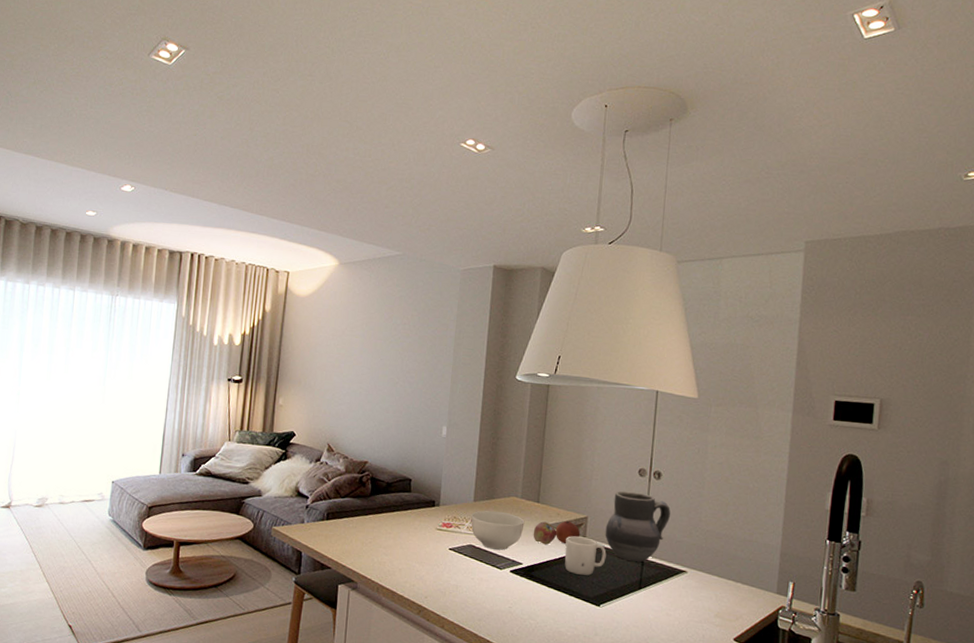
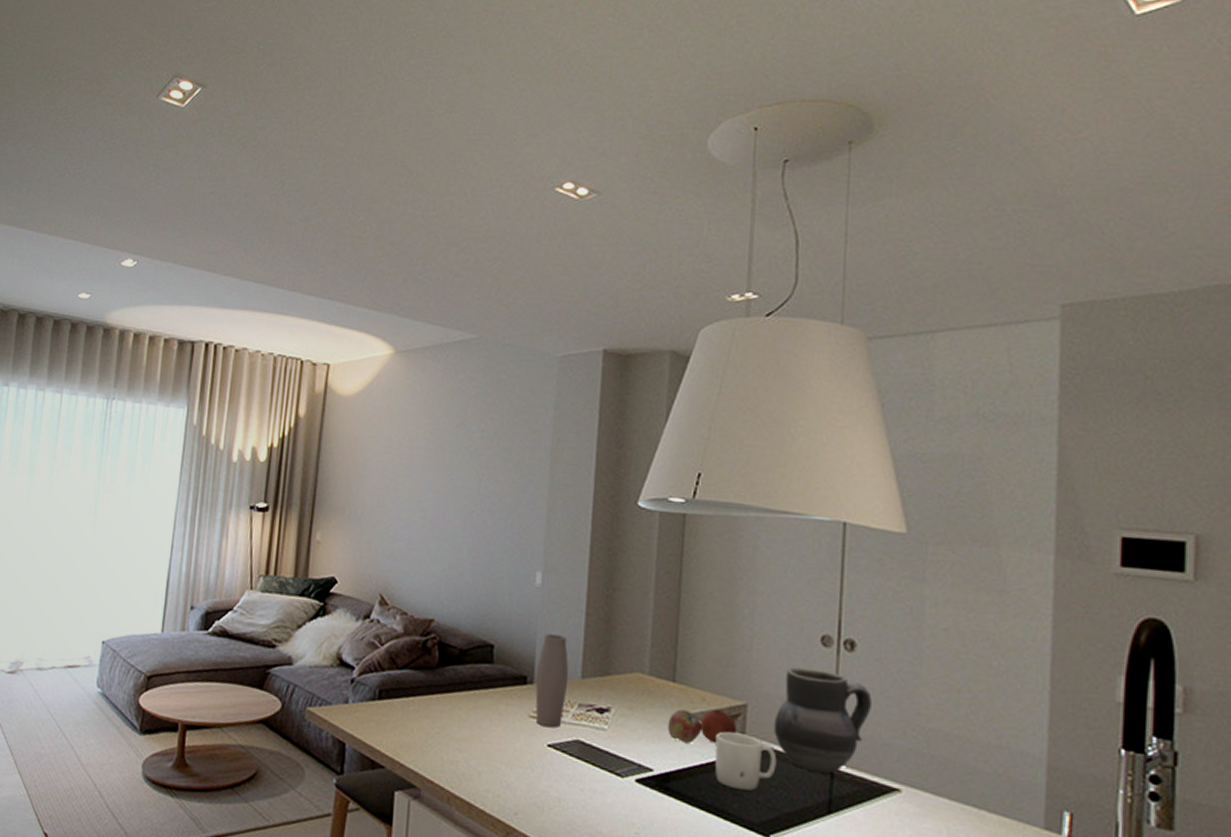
vase: none [441,471,465,537] -> present [535,634,569,728]
bowl: present [470,510,525,550] -> none [577,691,655,749]

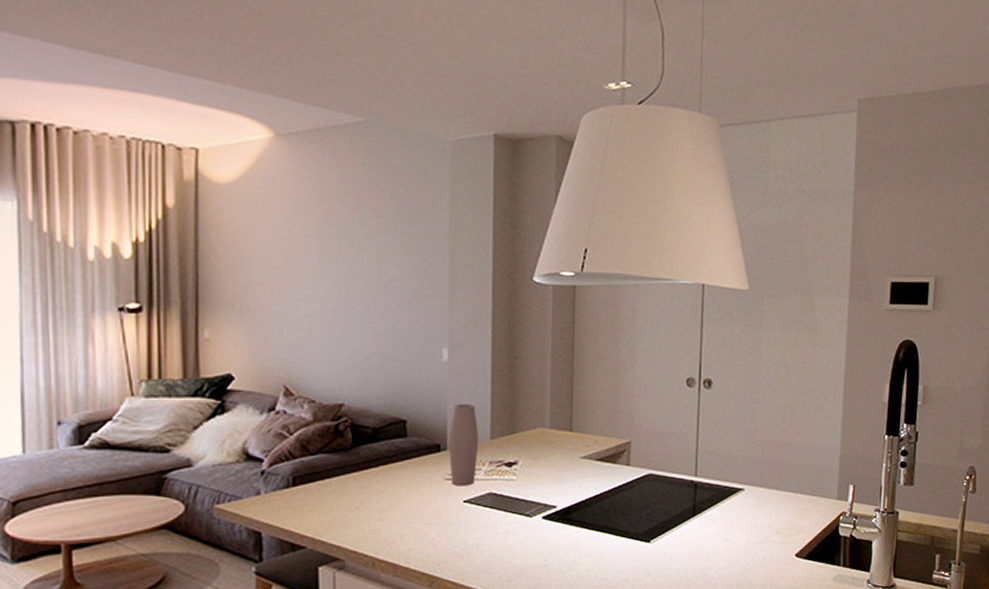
fruit: present [667,709,703,744] -> none [567,453,596,480]
fruit: present [700,708,737,744] -> none [593,448,623,477]
mug: present [714,731,777,791] -> none [606,465,655,510]
ceramic jug: present [773,667,872,773] -> none [652,406,724,486]

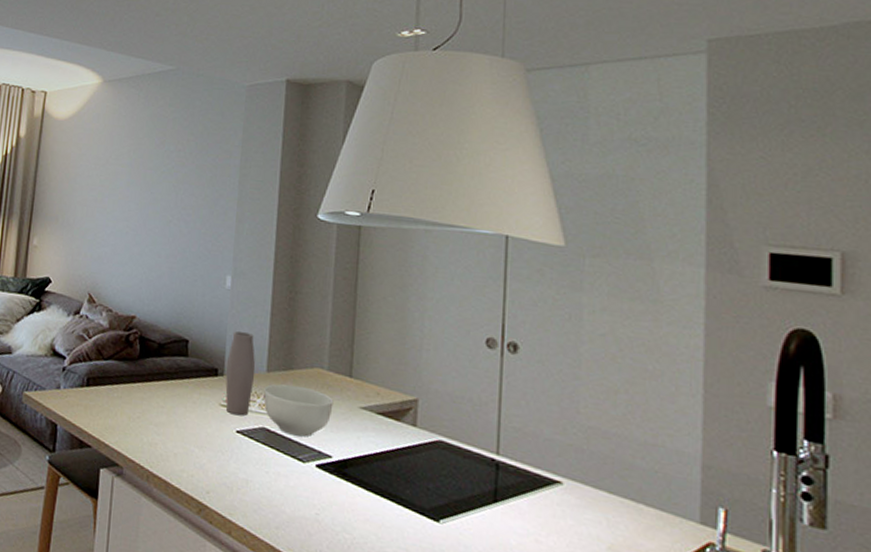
bowl: none [488,447,556,494] -> present [263,384,334,437]

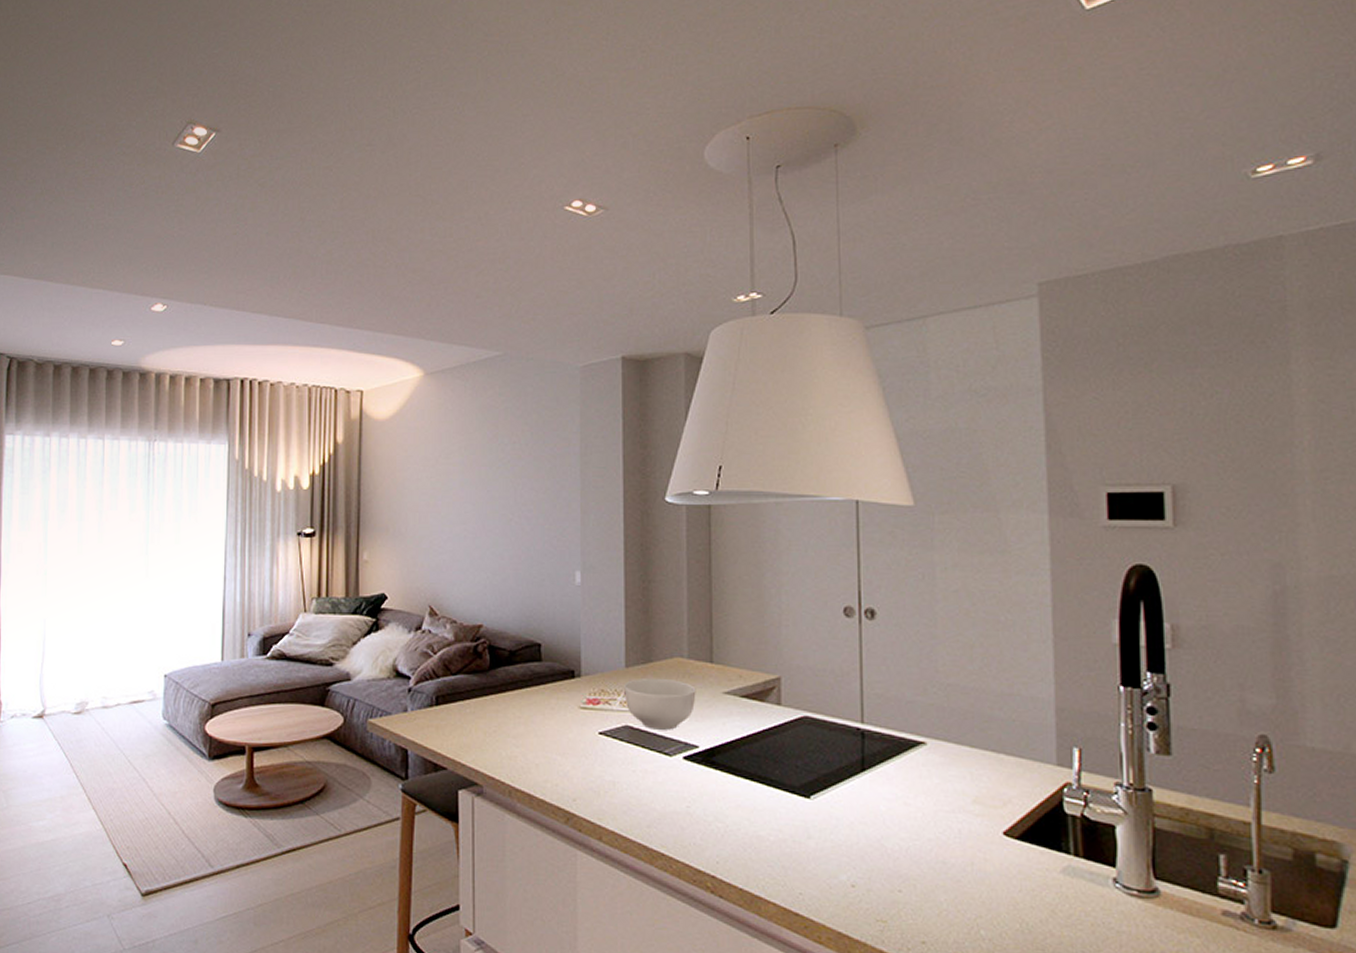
vase: present [225,331,256,416] -> none [584,629,614,717]

